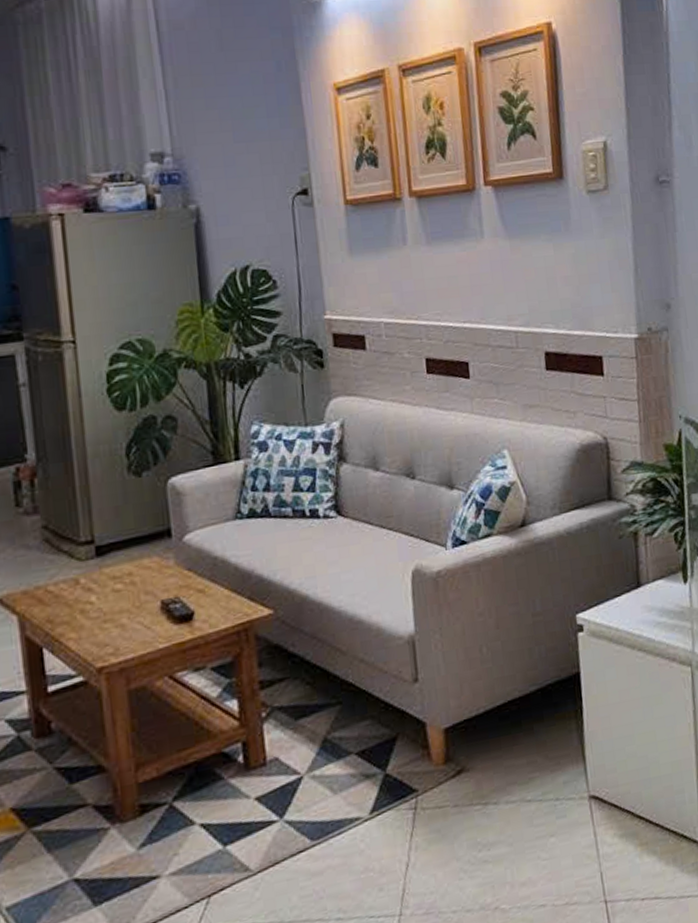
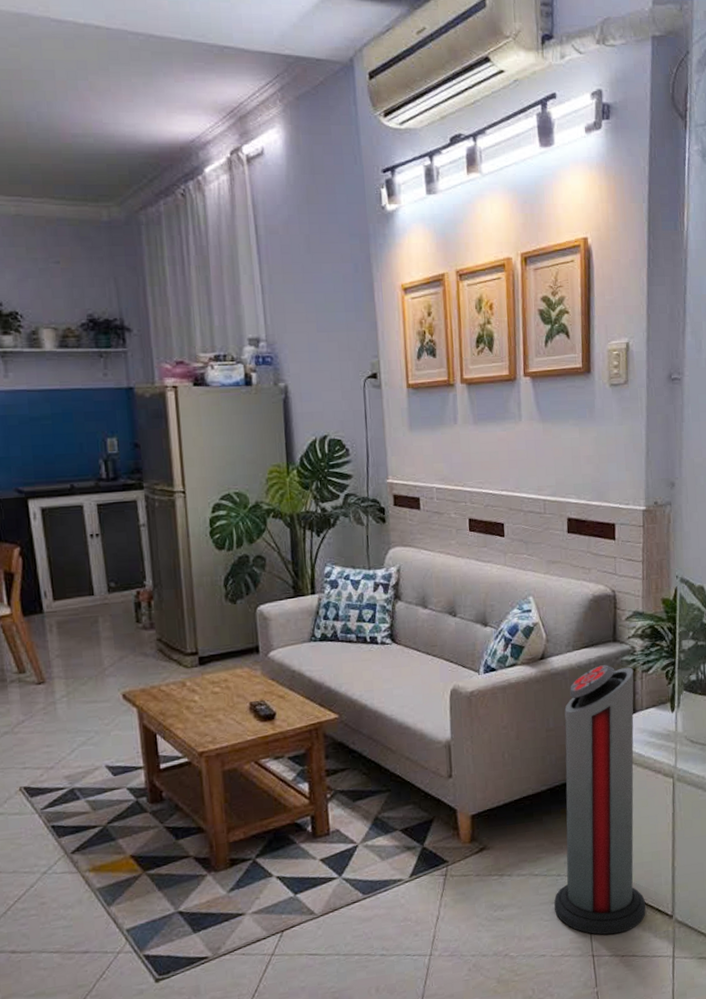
air purifier: none [553,529,669,874] -> present [554,665,646,935]

